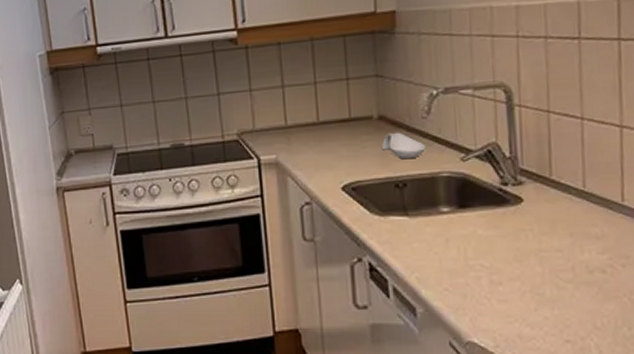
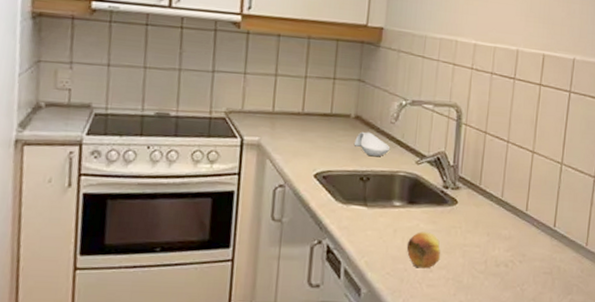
fruit: none [464,239,511,281] -> present [406,232,441,269]

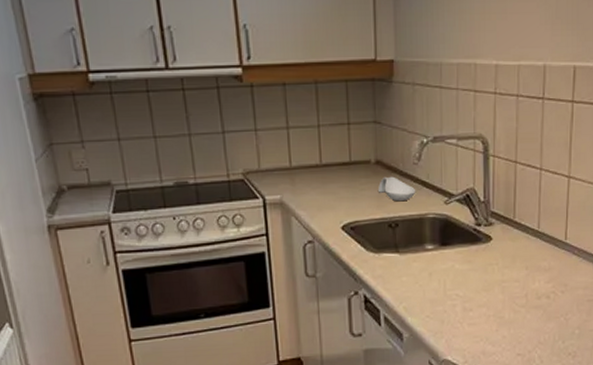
fruit: present [406,232,441,269] -> none [443,272,480,309]

